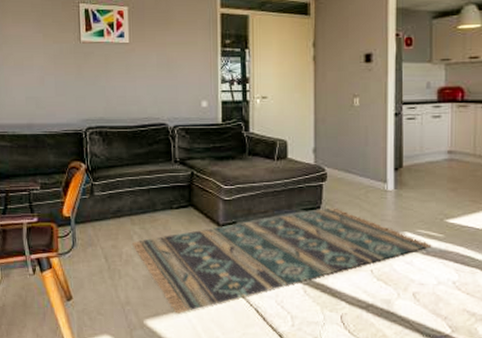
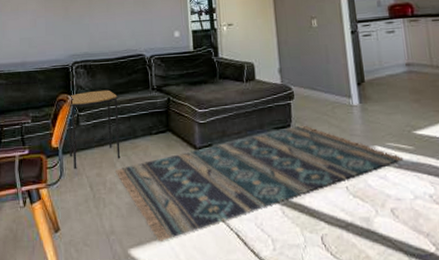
side table: none [82,159,138,239] -> present [69,89,121,169]

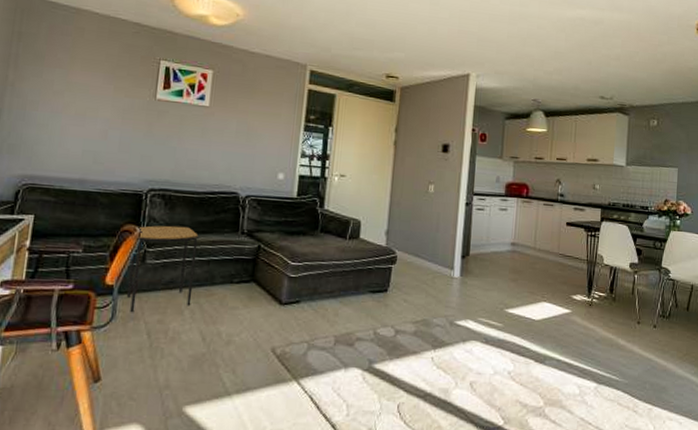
rug: present [115,125,404,243] -> none [182,291,491,401]

